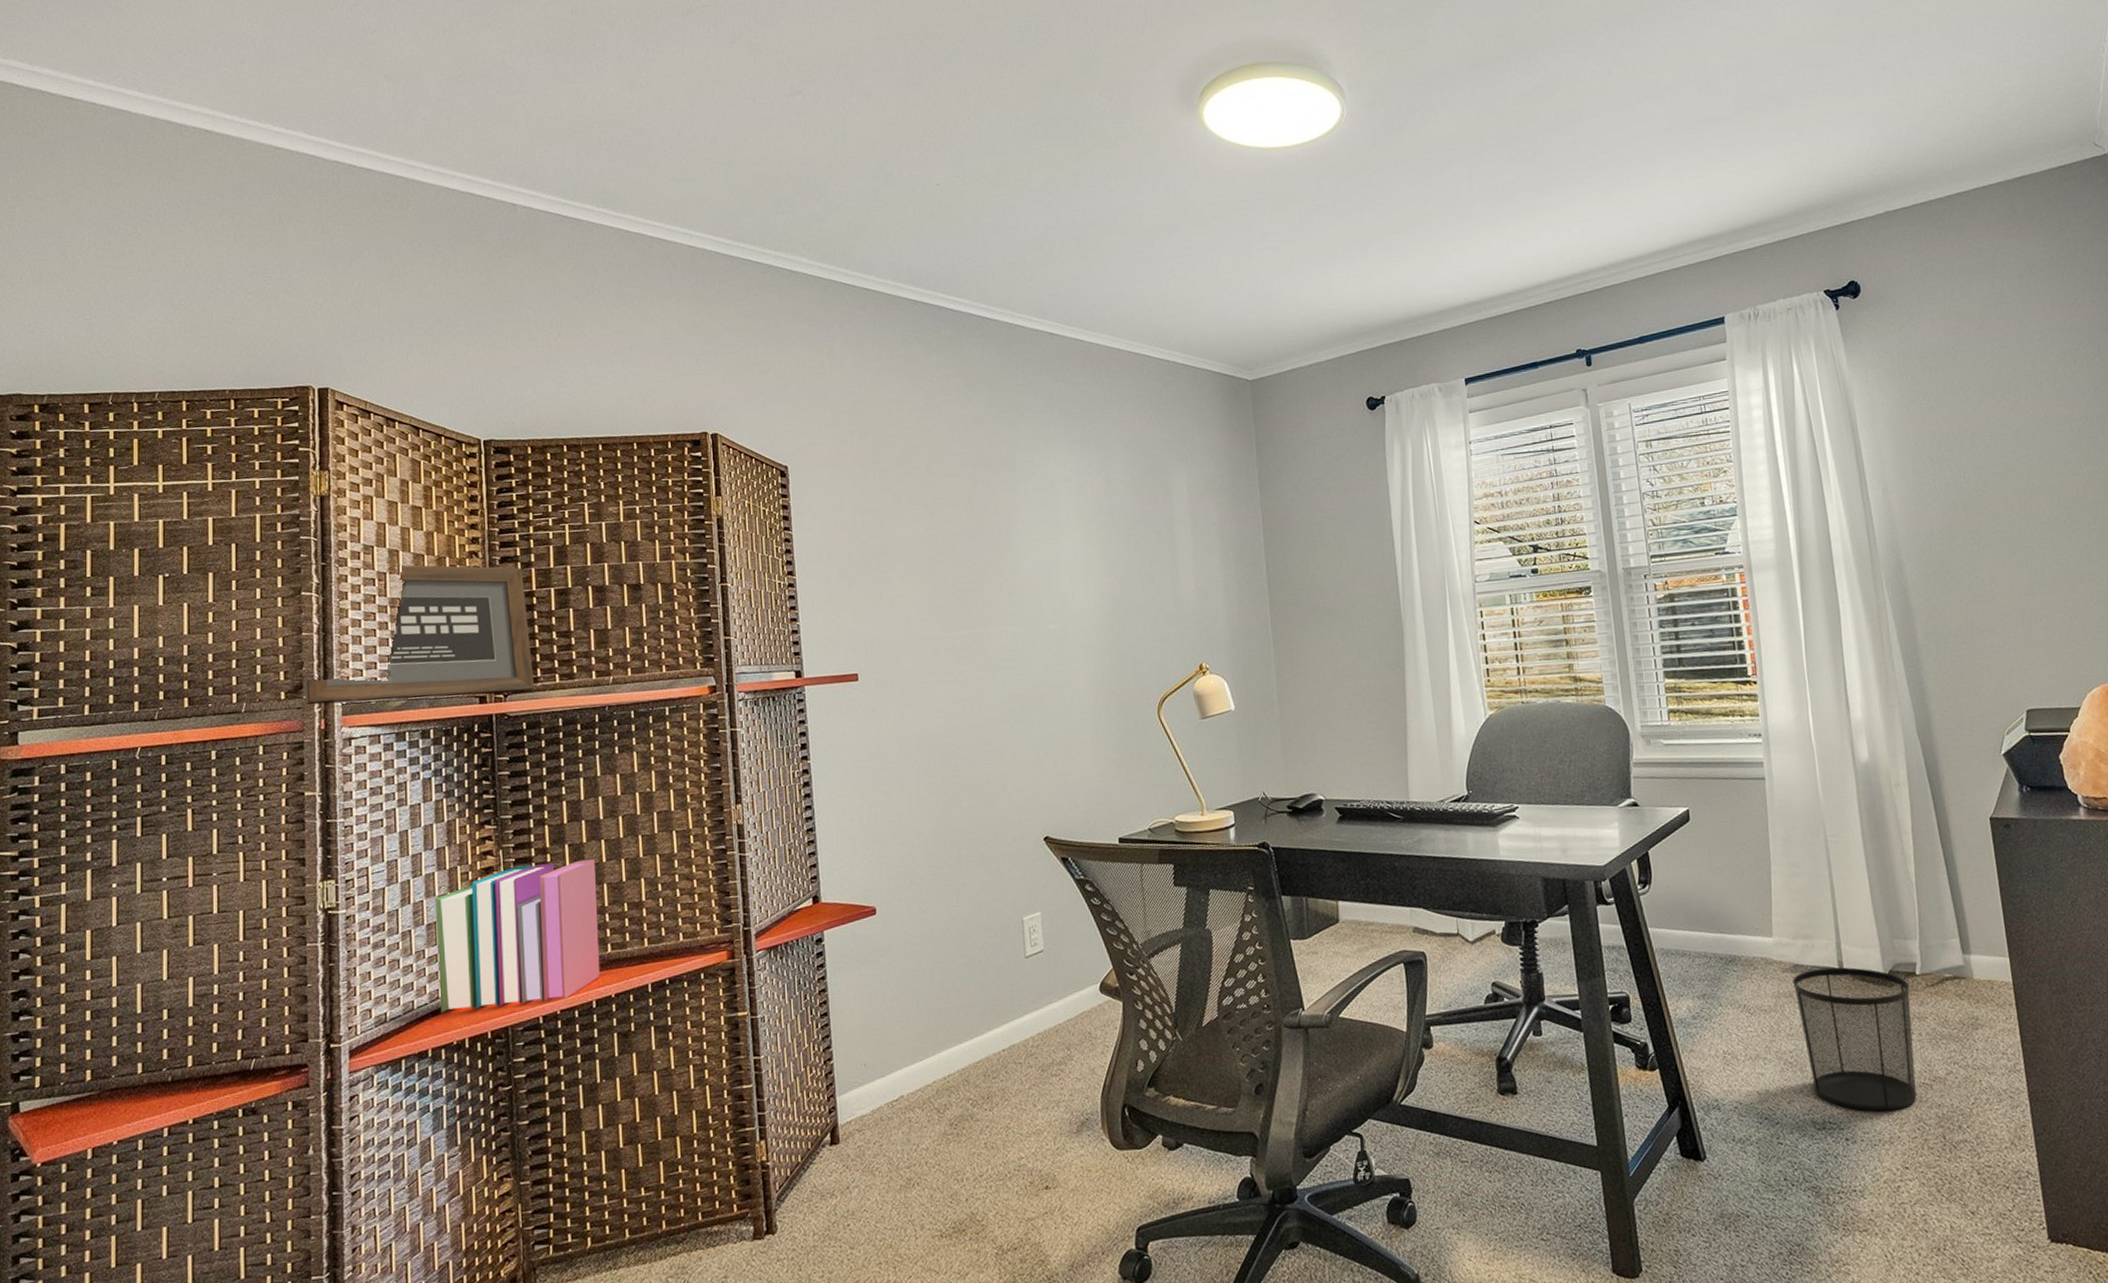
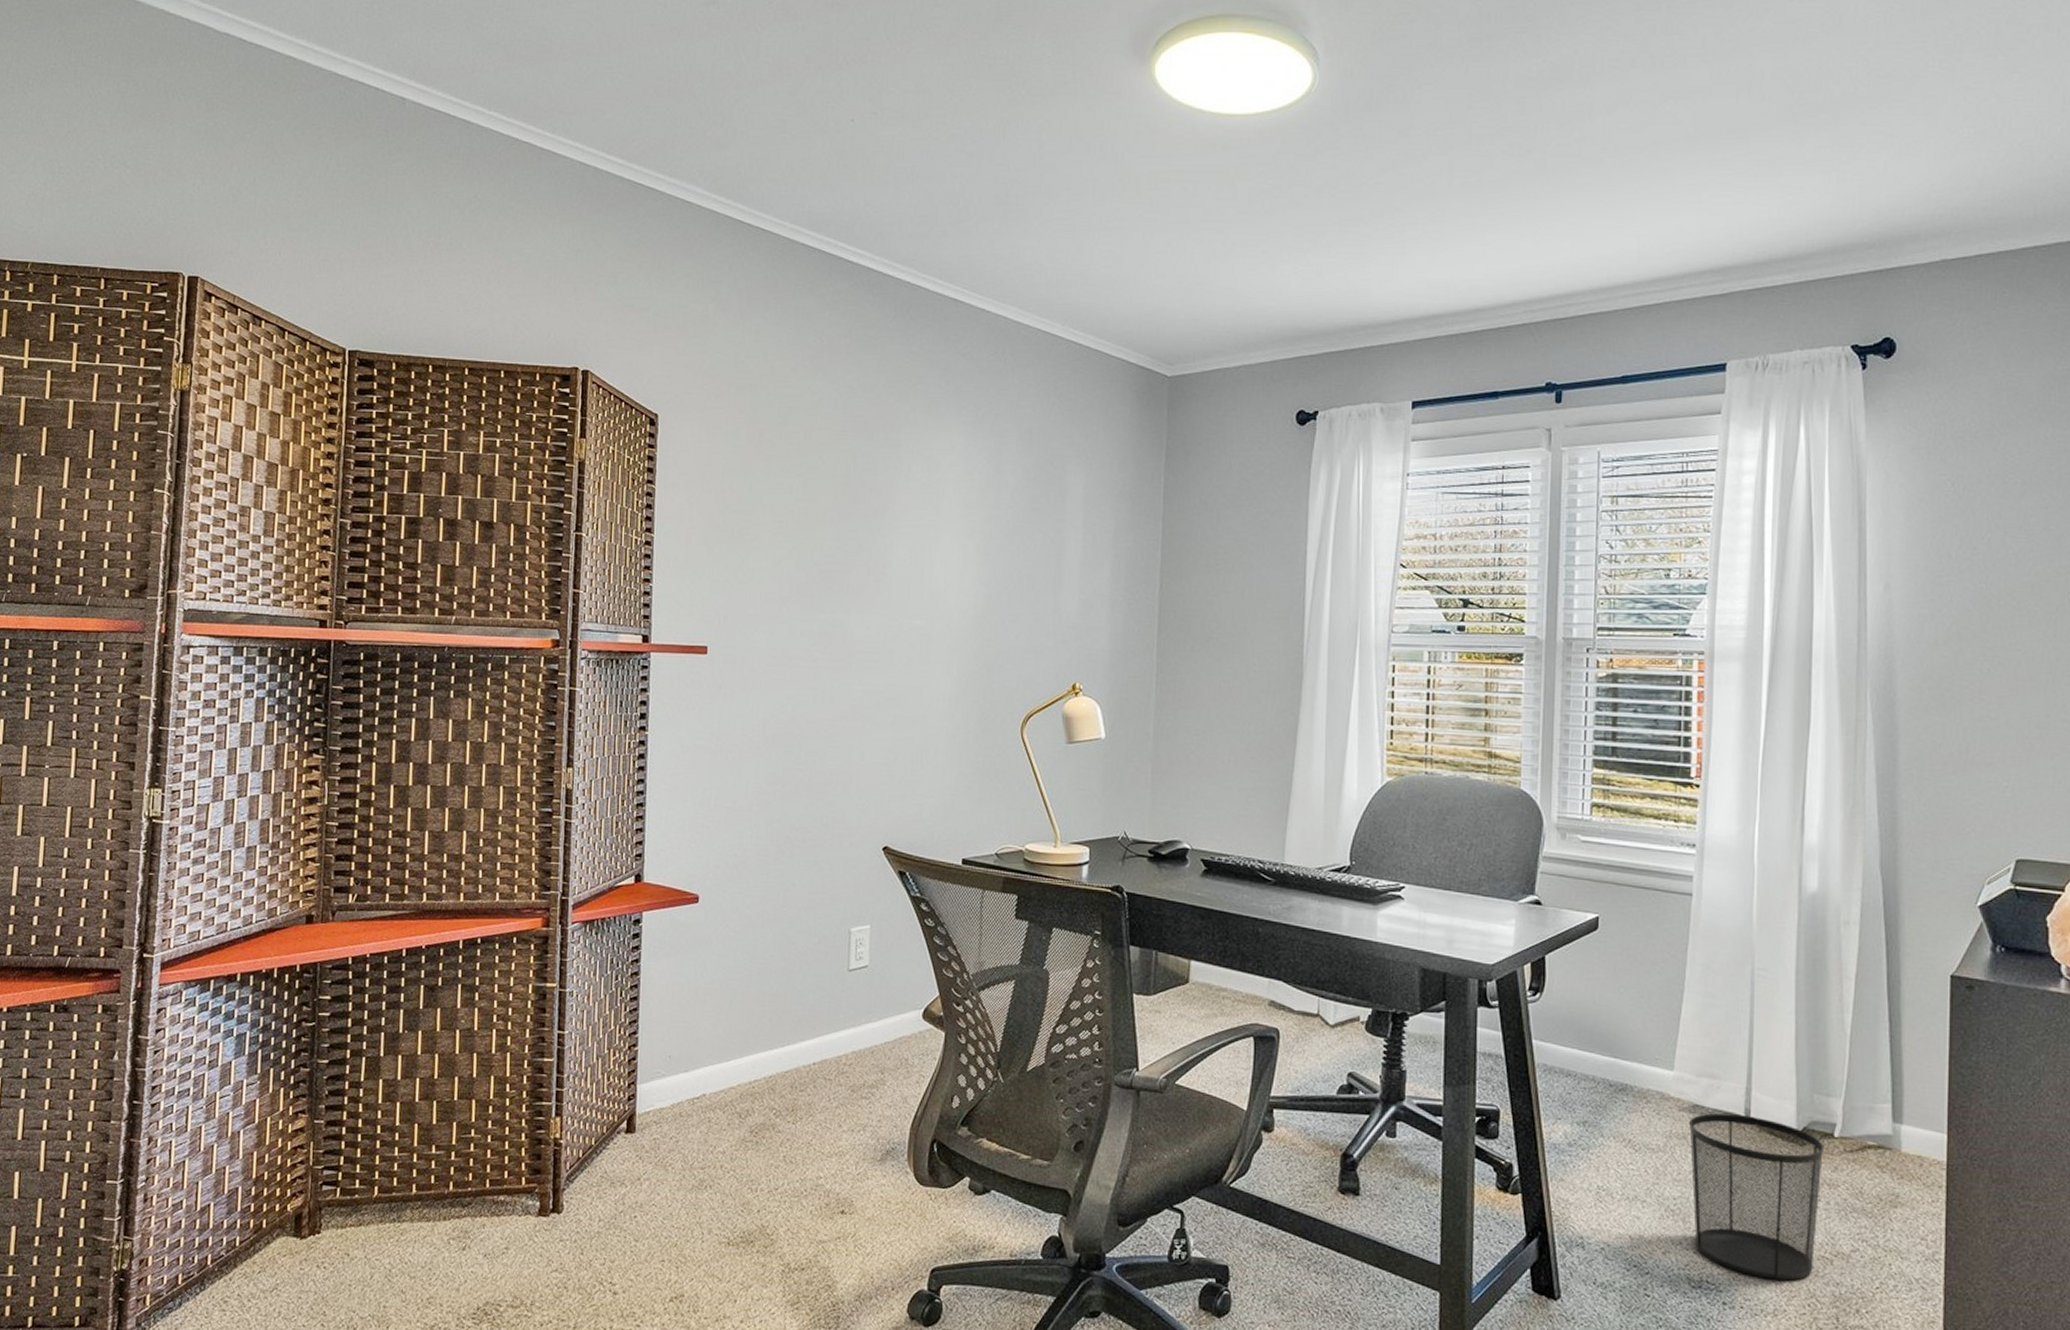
picture frame: present [304,564,534,705] -> none [148,472,376,622]
books: present [435,859,601,1013] -> none [252,800,419,943]

